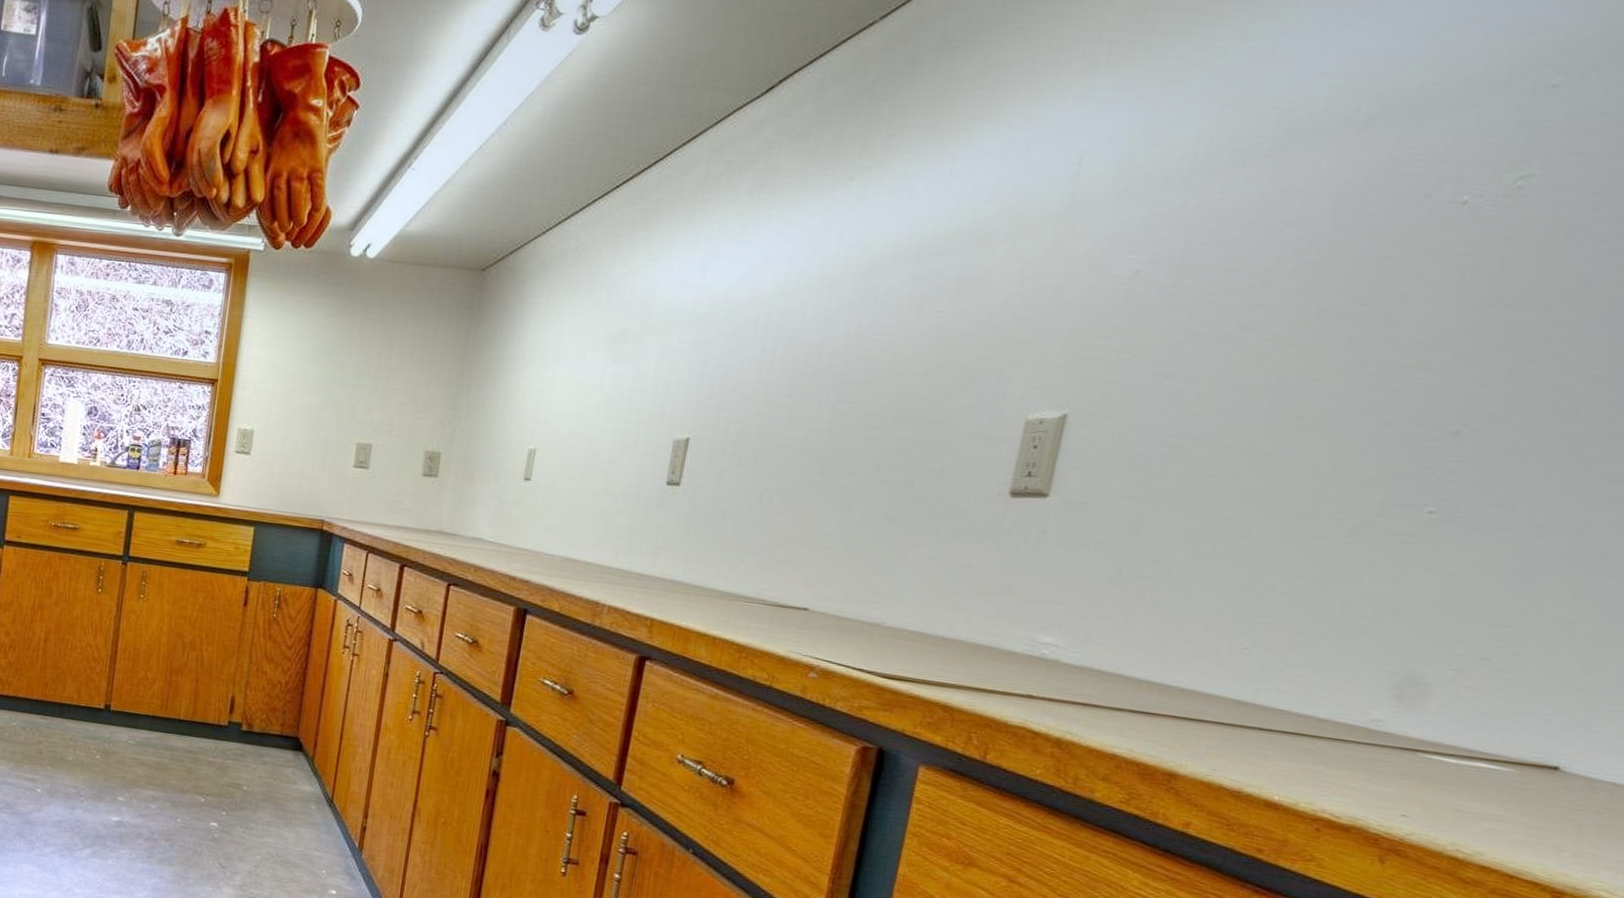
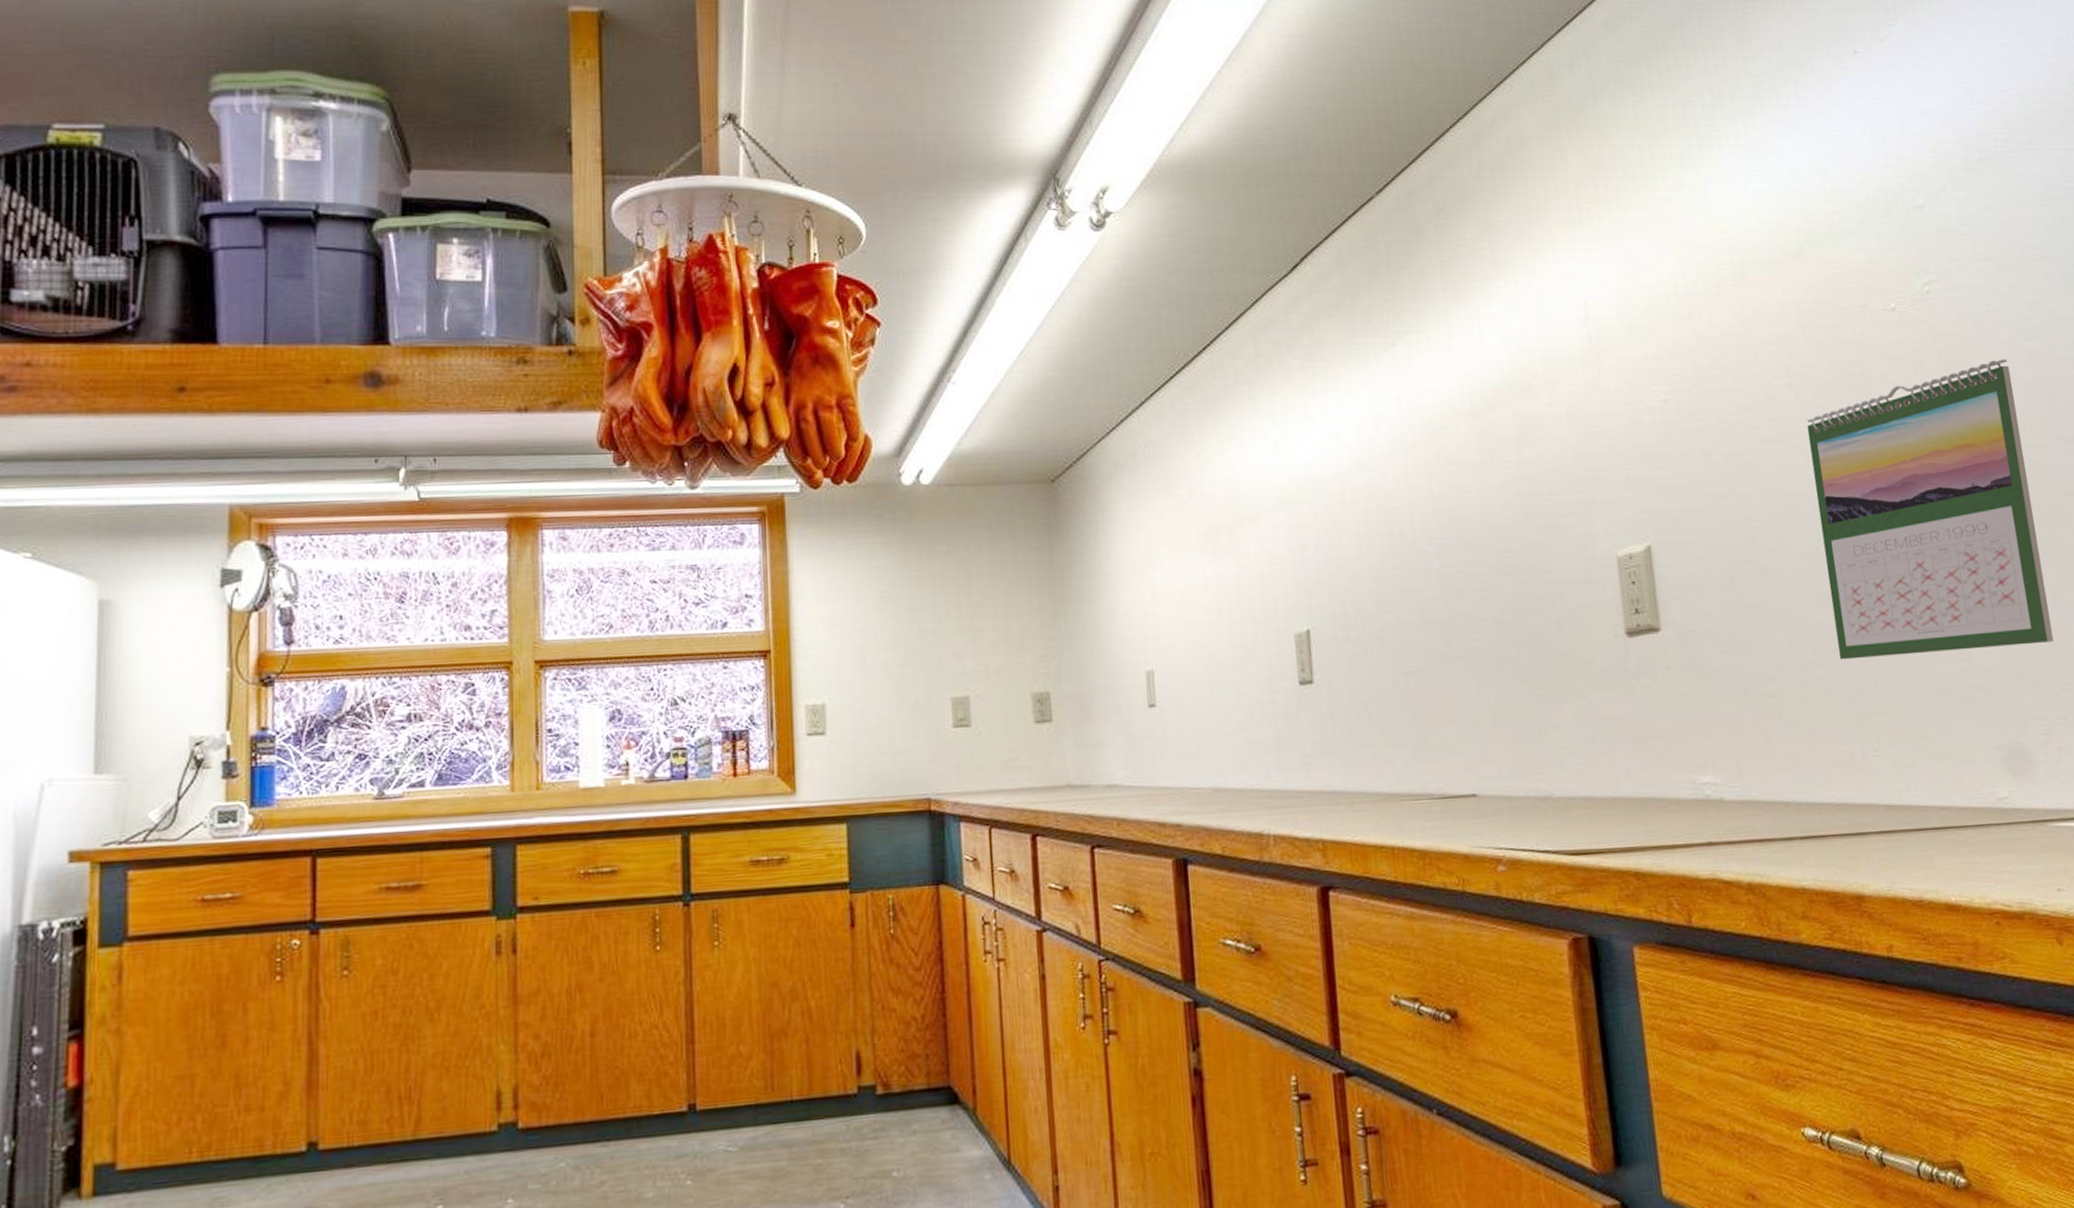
calendar: none [1241,274,1593,583] -> present [1807,359,2054,660]

